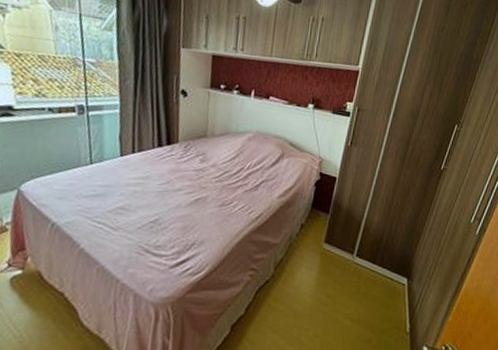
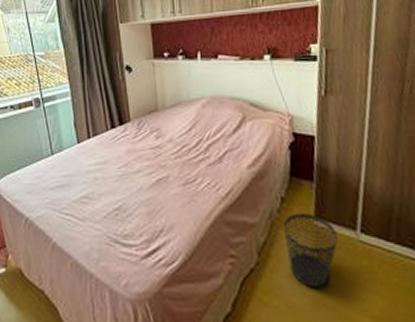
wastebasket: none [298,238,339,296] -> present [283,213,338,287]

